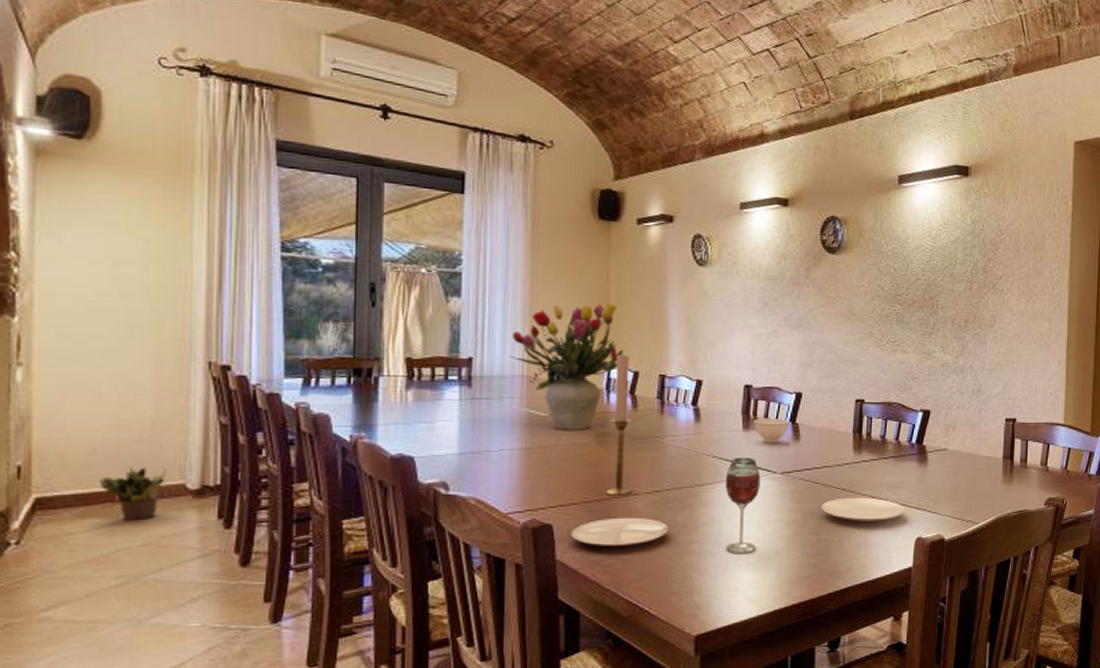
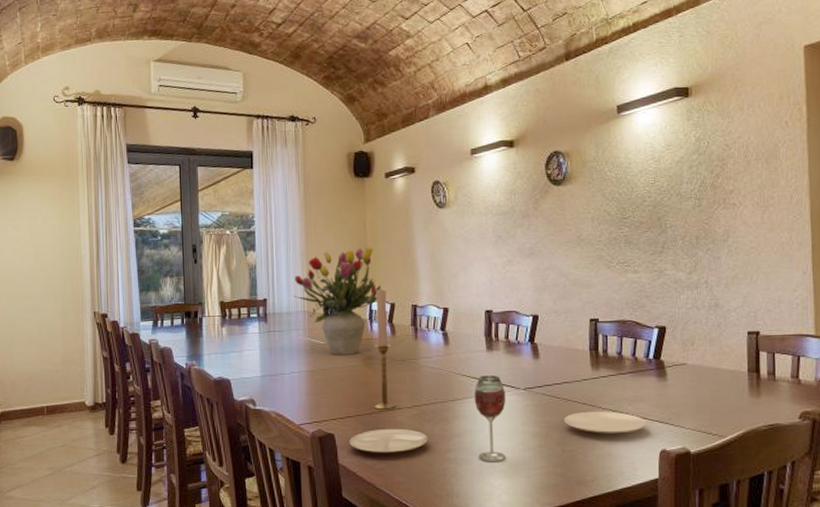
potted plant: present [99,466,166,521] -> none [35,389,73,429]
bowl: present [754,419,790,443] -> none [496,340,529,361]

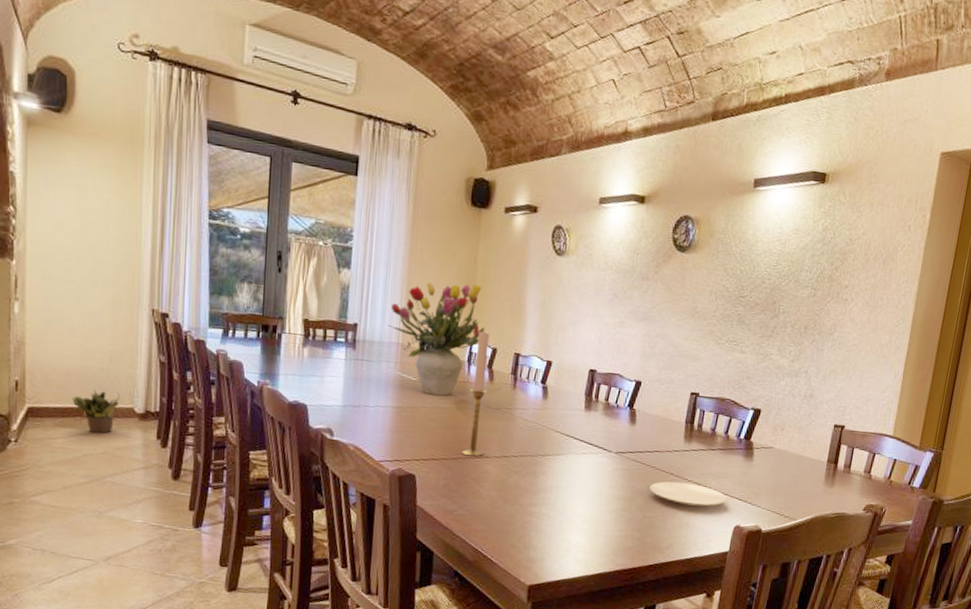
potted plant: none [35,389,73,429] -> present [72,389,120,434]
plate: present [349,428,428,453] -> none [430,475,513,501]
wineglass: present [474,375,506,461] -> none [561,434,597,520]

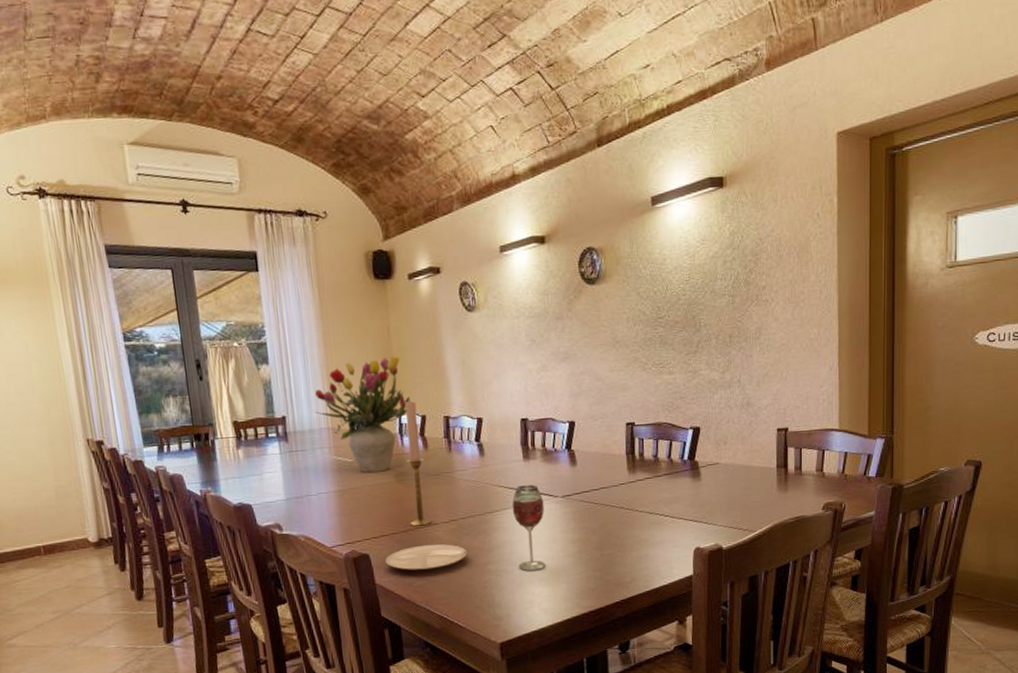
potted plant: present [72,389,120,434] -> none [28,525,73,570]
plate: none [430,475,513,501] -> present [385,544,467,571]
wineglass: none [561,434,597,520] -> present [512,485,545,571]
plate: present [649,481,727,507] -> none [601,513,681,537]

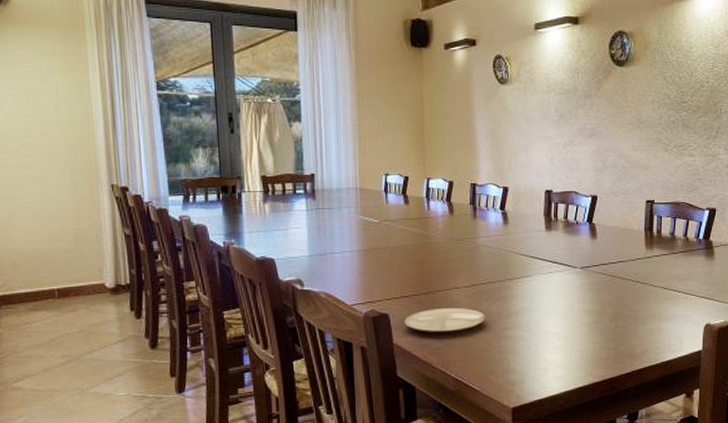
flower arrangement: present [315,356,411,474] -> none [344,122,439,235]
candlestick: present [404,400,432,525] -> none [431,166,453,288]
wineglass: present [512,485,545,571] -> none [532,255,563,338]

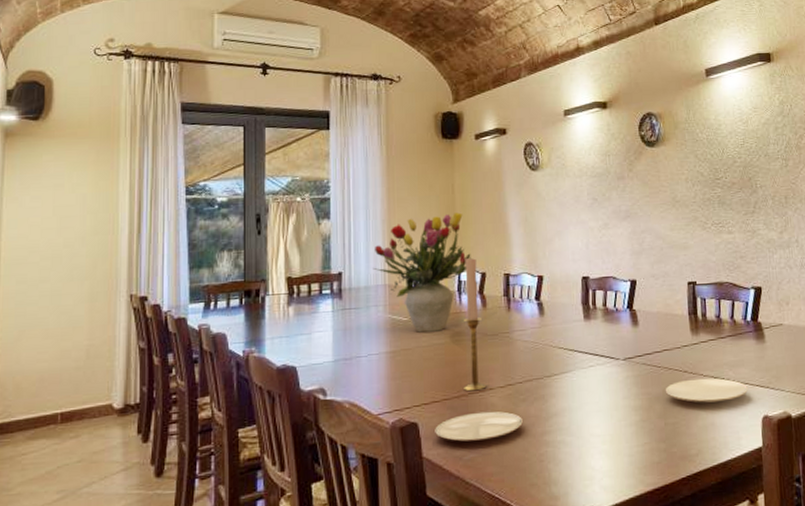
flower arrangement: none [344,122,439,235] -> present [373,212,471,333]
candlestick: none [431,166,453,288] -> present [464,257,487,390]
plate: none [617,288,694,310] -> present [665,378,748,403]

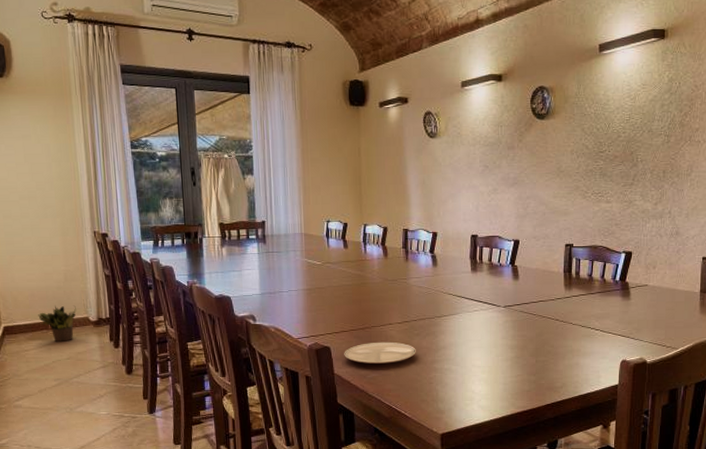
potted plant: none [45,389,97,441] -> present [38,305,76,343]
flower arrangement: present [373,212,471,333] -> none [291,173,375,276]
candlestick: present [464,257,487,390] -> none [368,213,387,324]
plate: present [665,378,748,403] -> none [538,326,610,346]

